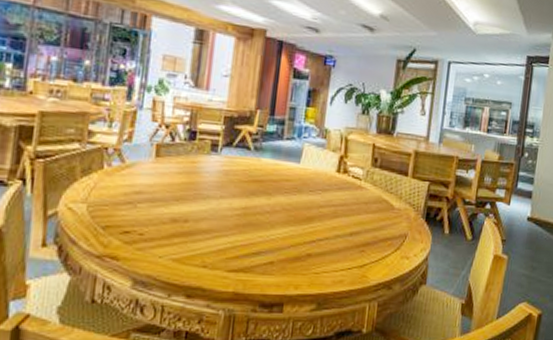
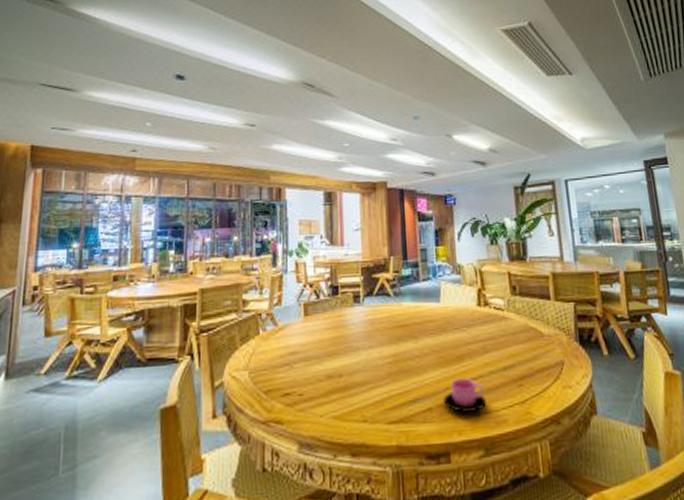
cup: none [286,238,328,271] -> present [443,378,486,413]

